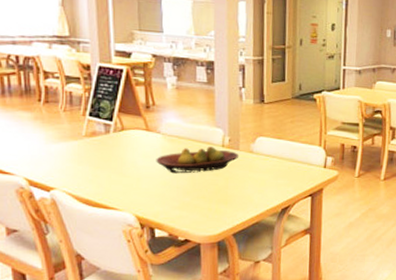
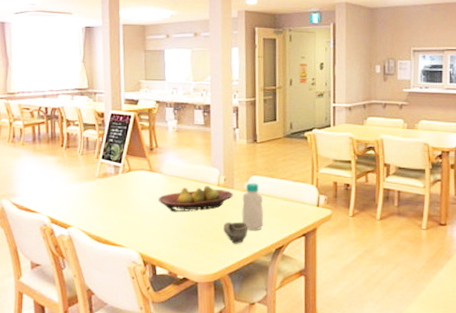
cup: none [228,182,254,205] -> present [223,221,249,244]
bottle: none [247,143,270,192] -> present [242,182,264,231]

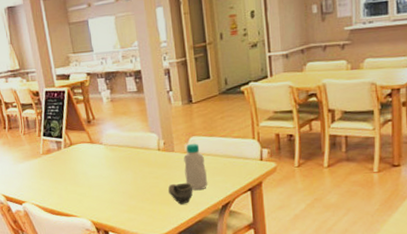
fruit bowl: present [158,186,234,213] -> none [102,151,175,180]

